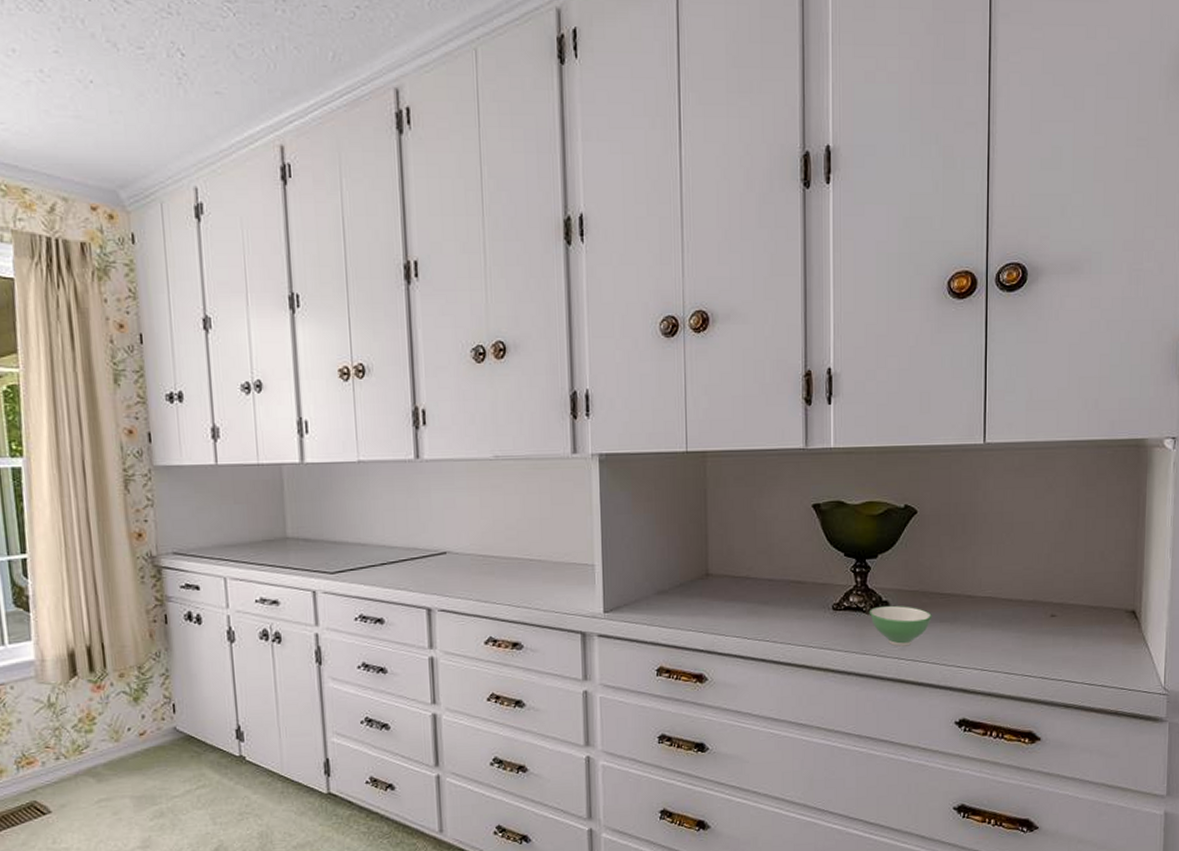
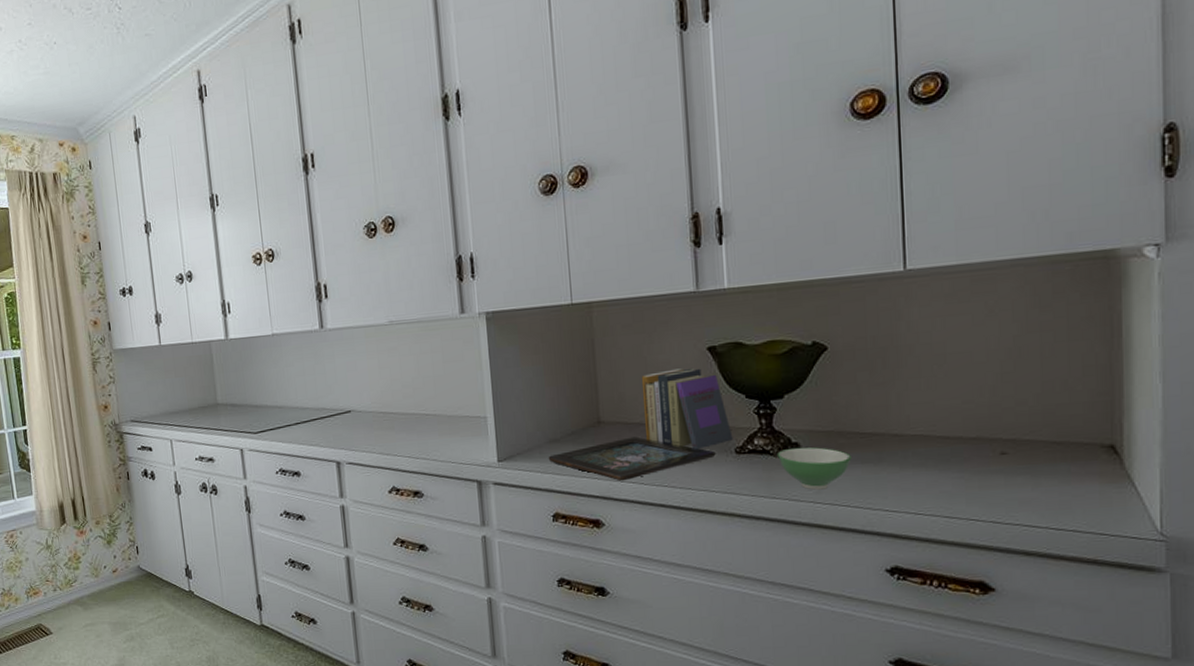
decorative tray: none [655,590,815,636] -> present [548,436,716,482]
books: none [750,524,831,606] -> present [641,368,733,450]

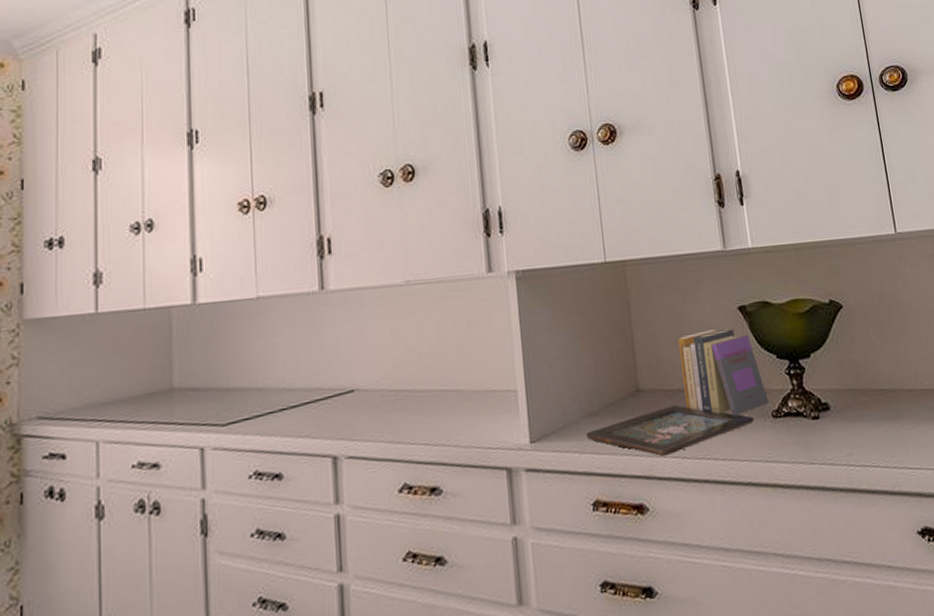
bowl: present [776,447,853,490] -> none [809,406,876,452]

